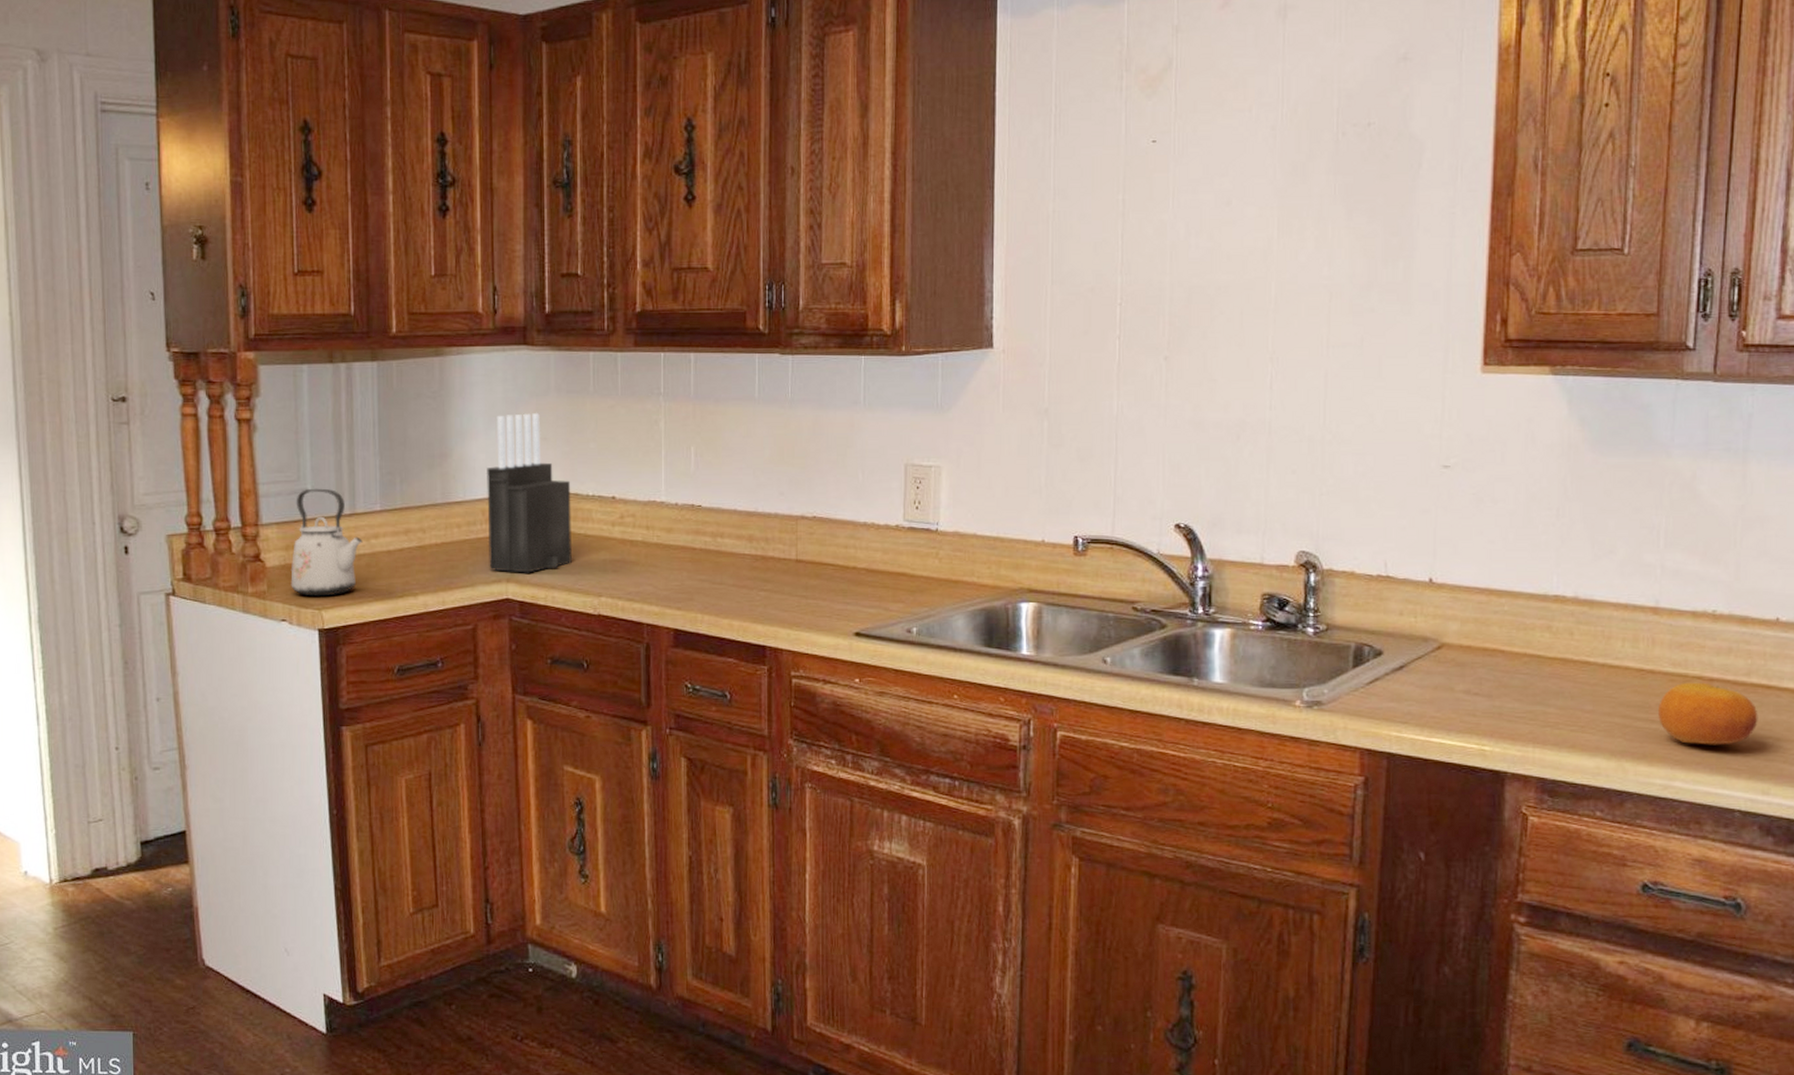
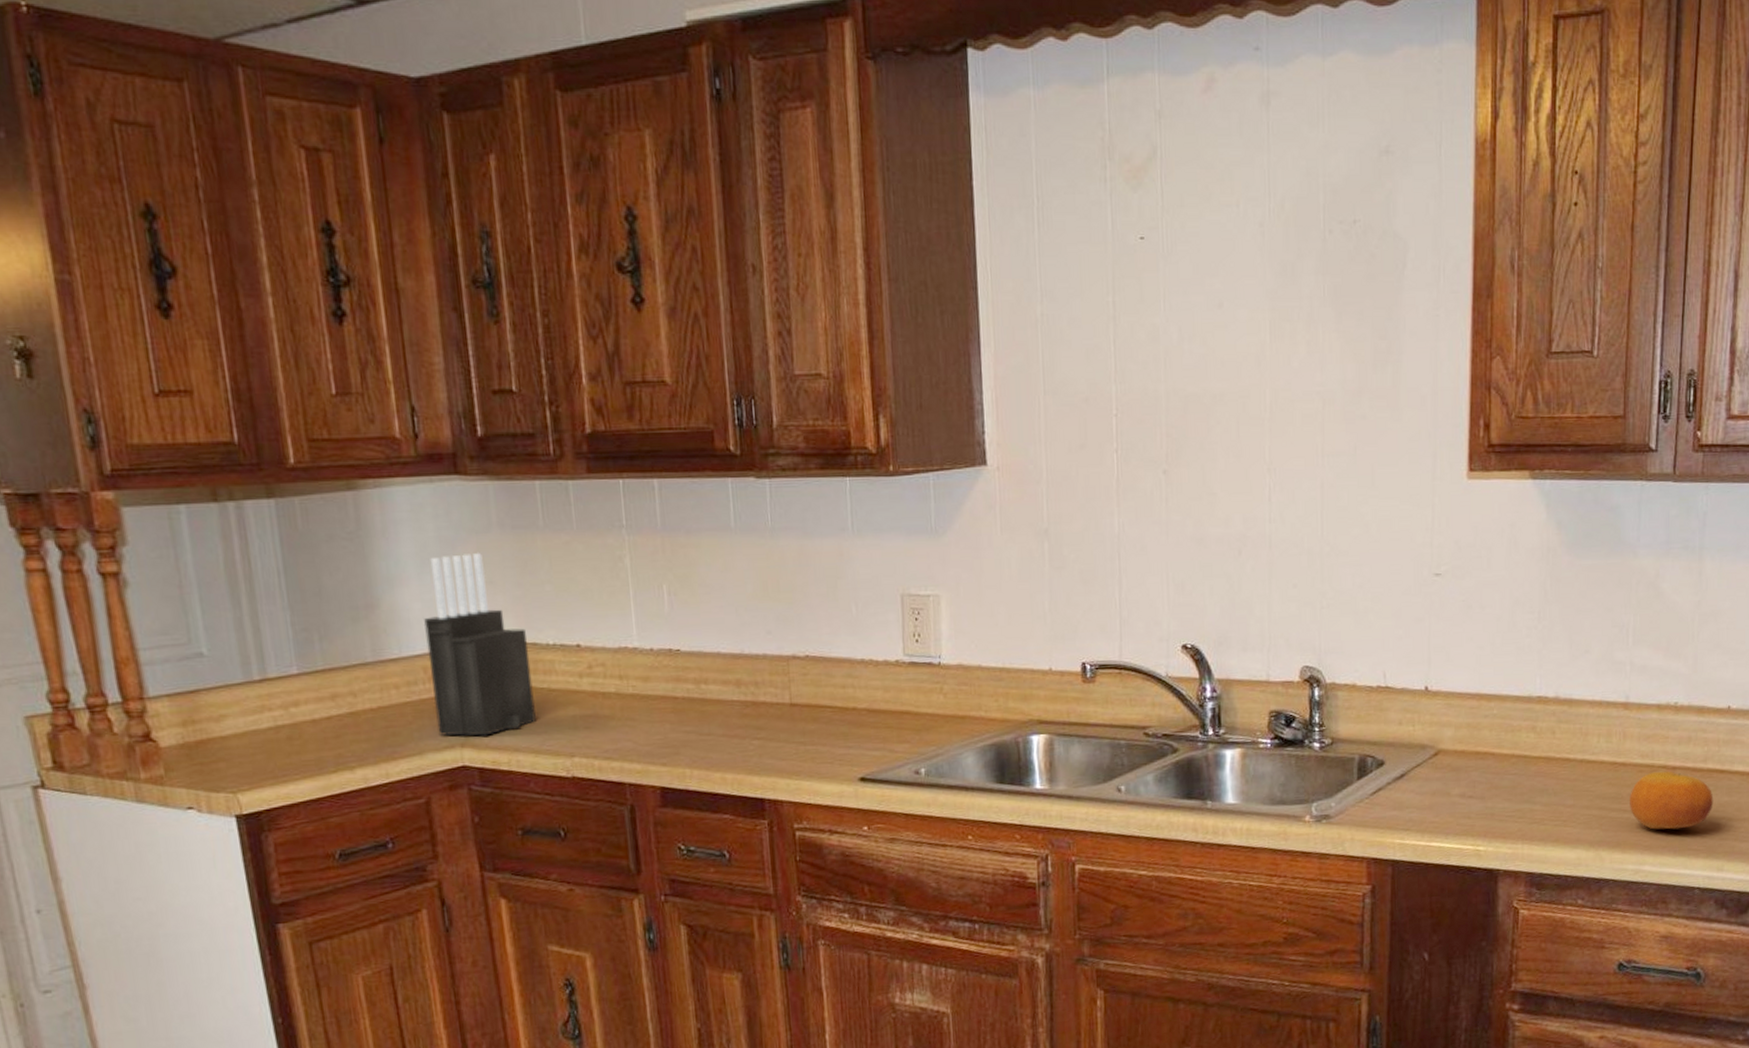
kettle: present [290,488,363,597] -> none [189,651,280,778]

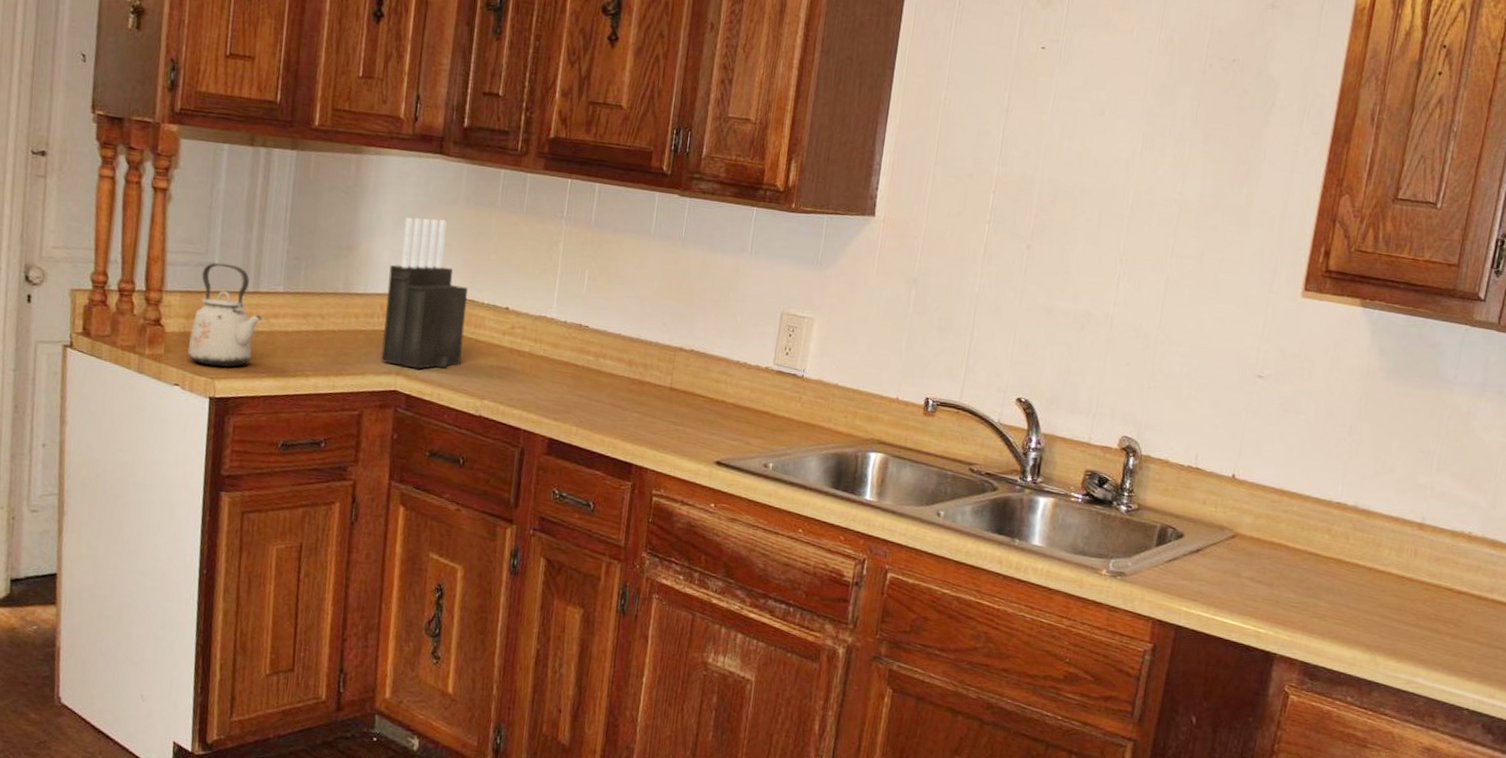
kettle: none [189,651,280,778] -> present [187,262,262,367]
fruit: present [1630,771,1714,830] -> none [1411,592,1495,651]

